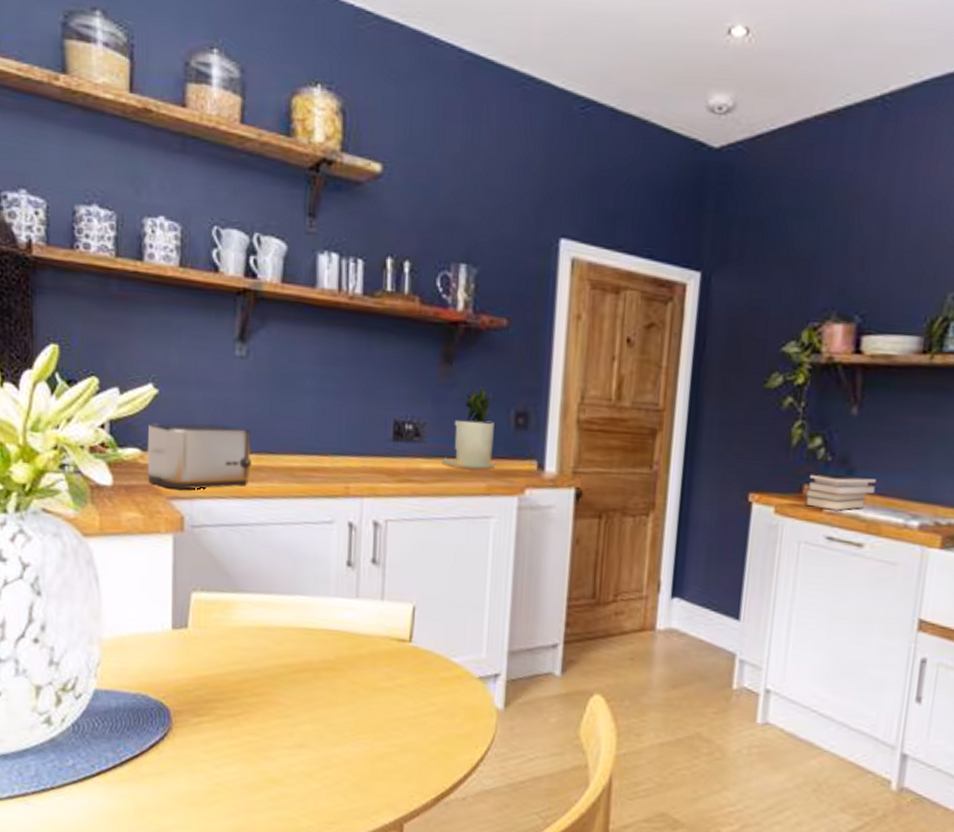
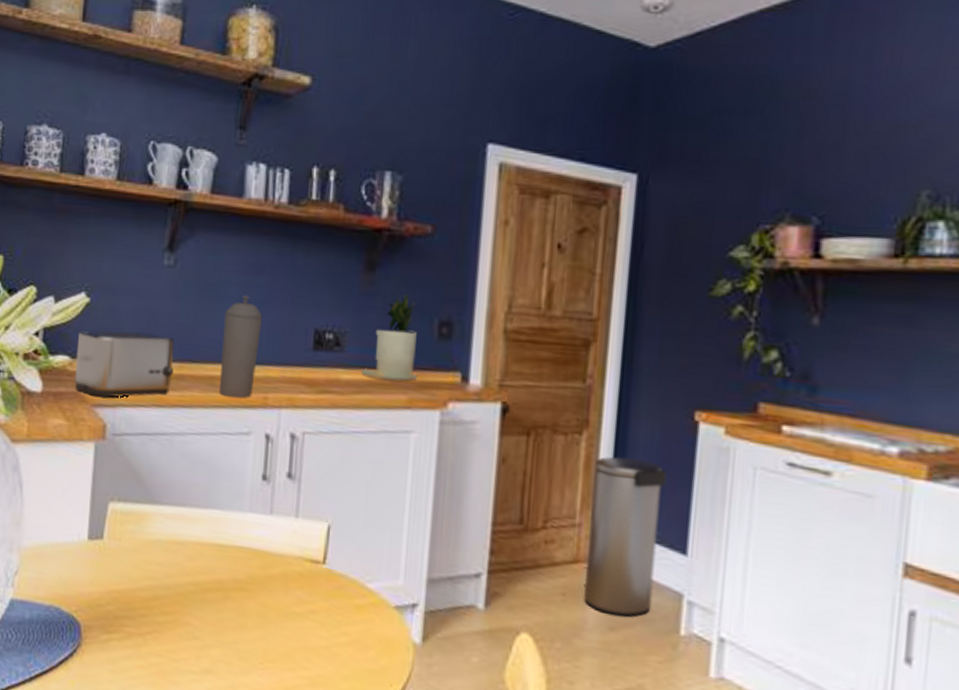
canister: none [300,386,342,489] -> present [219,295,263,399]
pedal bin: none [649,535,724,676] -> present [583,456,668,617]
books: present [805,474,876,511] -> none [760,391,845,434]

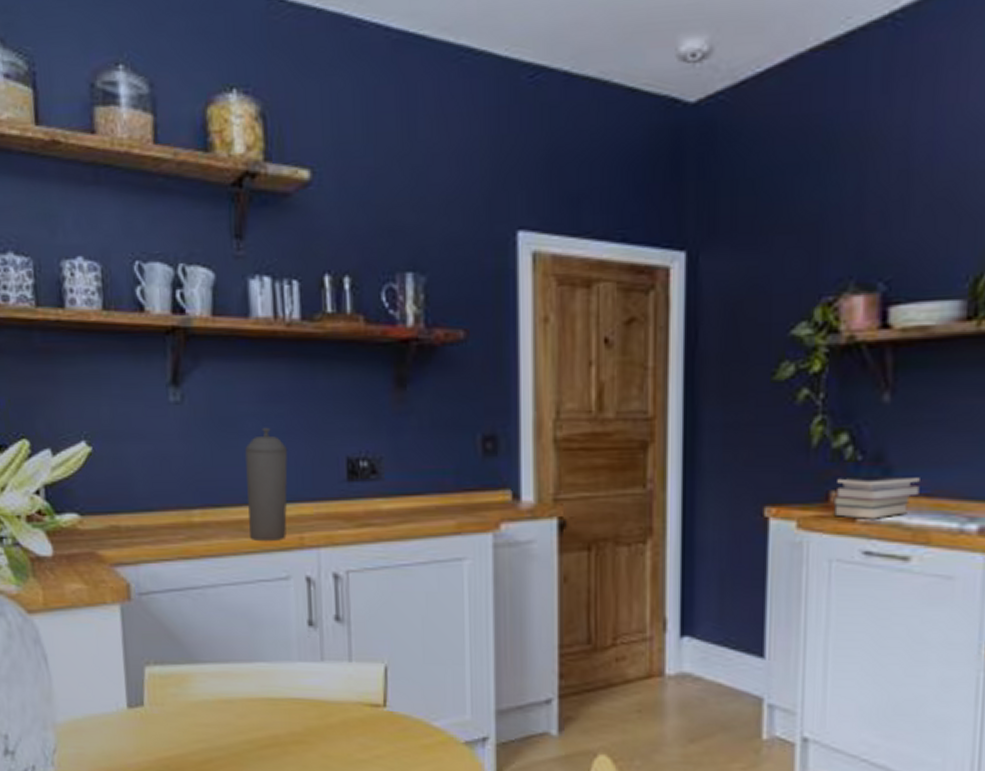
toaster: present [74,330,174,398] -> none [84,479,196,554]
planter: present [361,294,418,383] -> none [402,410,465,507]
pedal bin: present [583,456,668,617] -> none [660,563,739,728]
books: none [760,391,845,434] -> present [833,474,920,519]

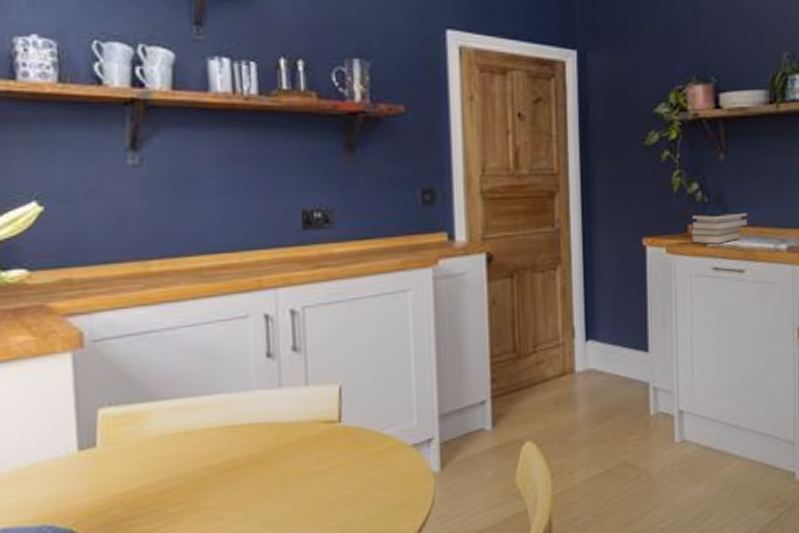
canister: present [245,427,288,542] -> none [204,186,247,286]

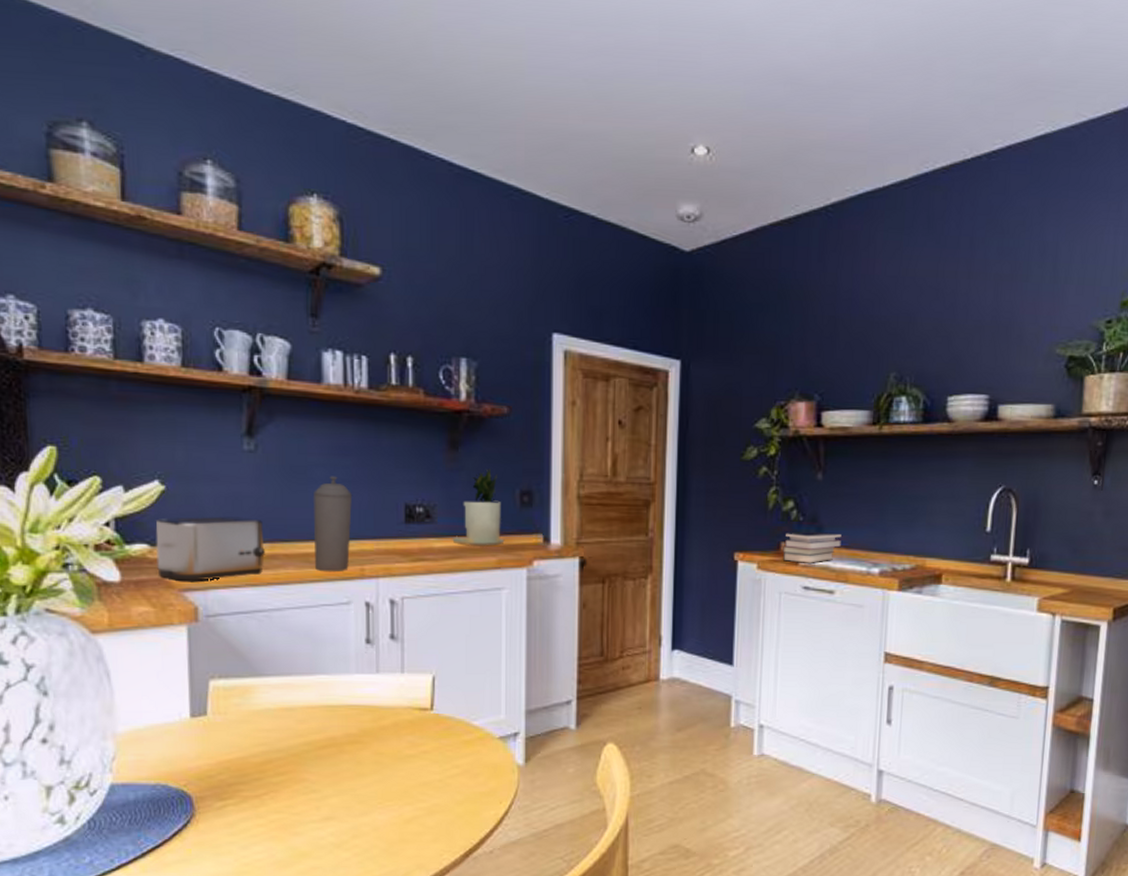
toaster: none [34,234,154,306] -> present [155,516,265,581]
canister: none [204,186,247,286] -> present [314,476,353,573]
planter: none [353,169,408,249] -> present [452,469,505,547]

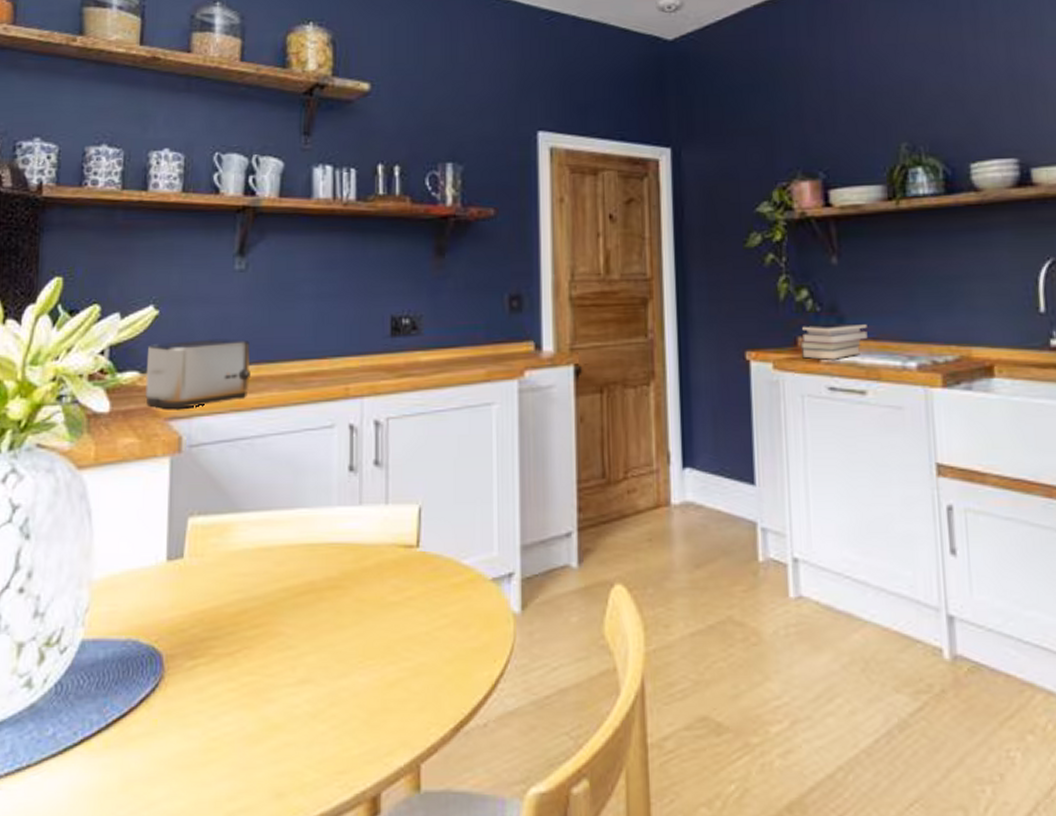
canister: present [314,476,353,573] -> none [300,291,339,394]
planter: present [452,469,505,547] -> none [439,274,494,358]

